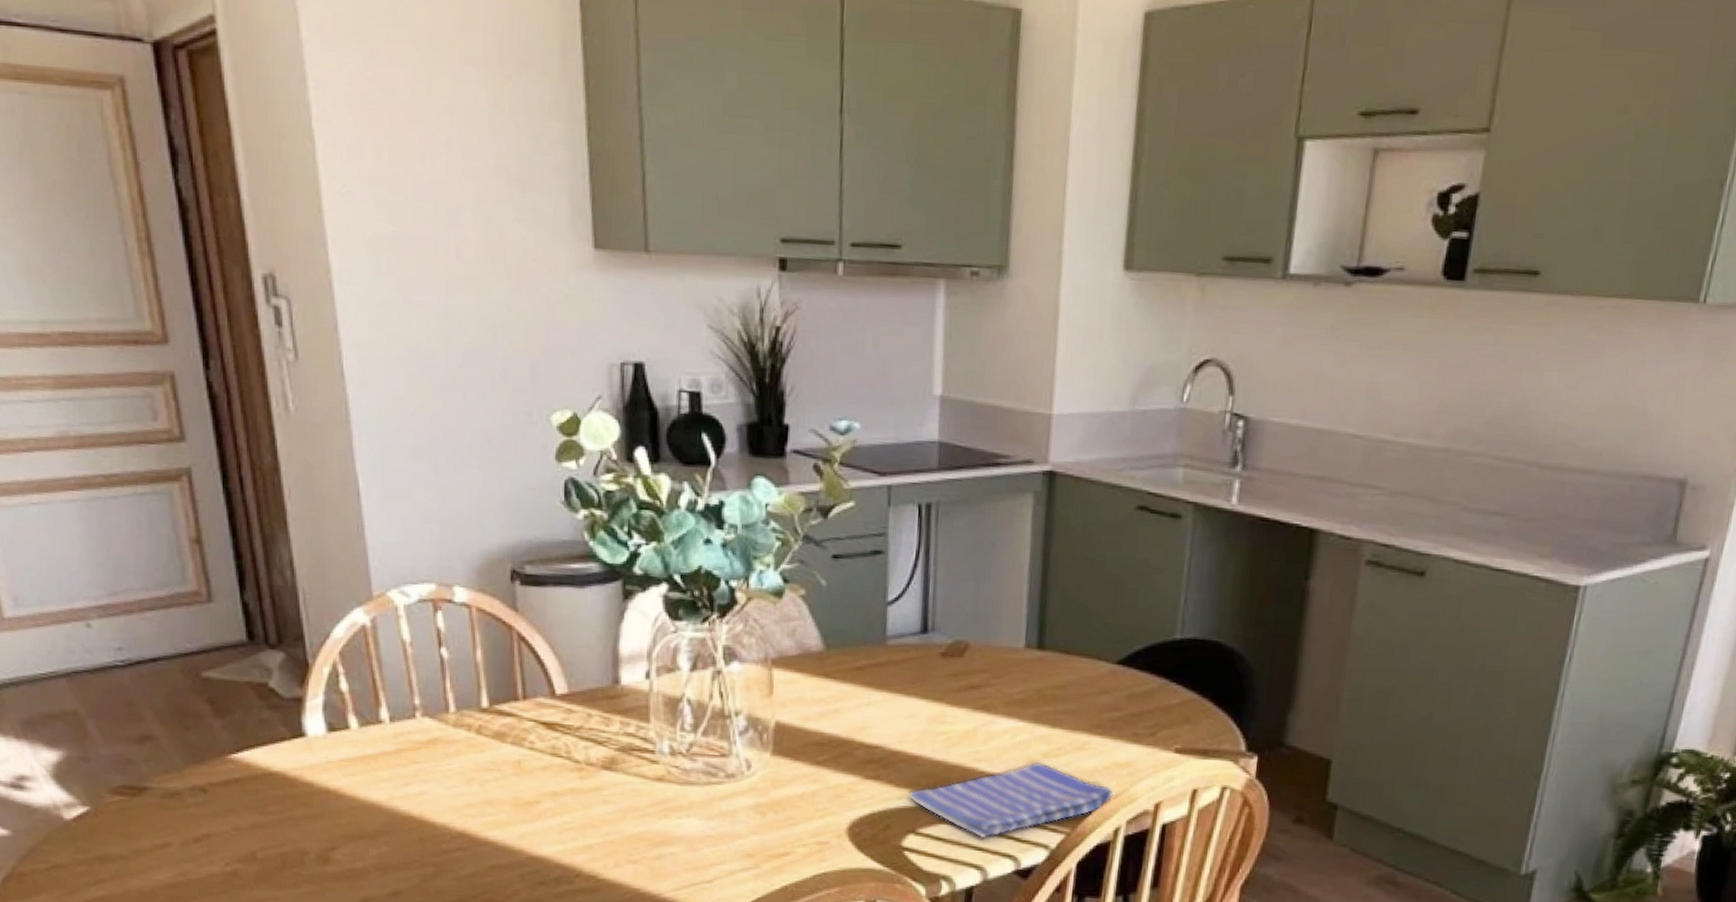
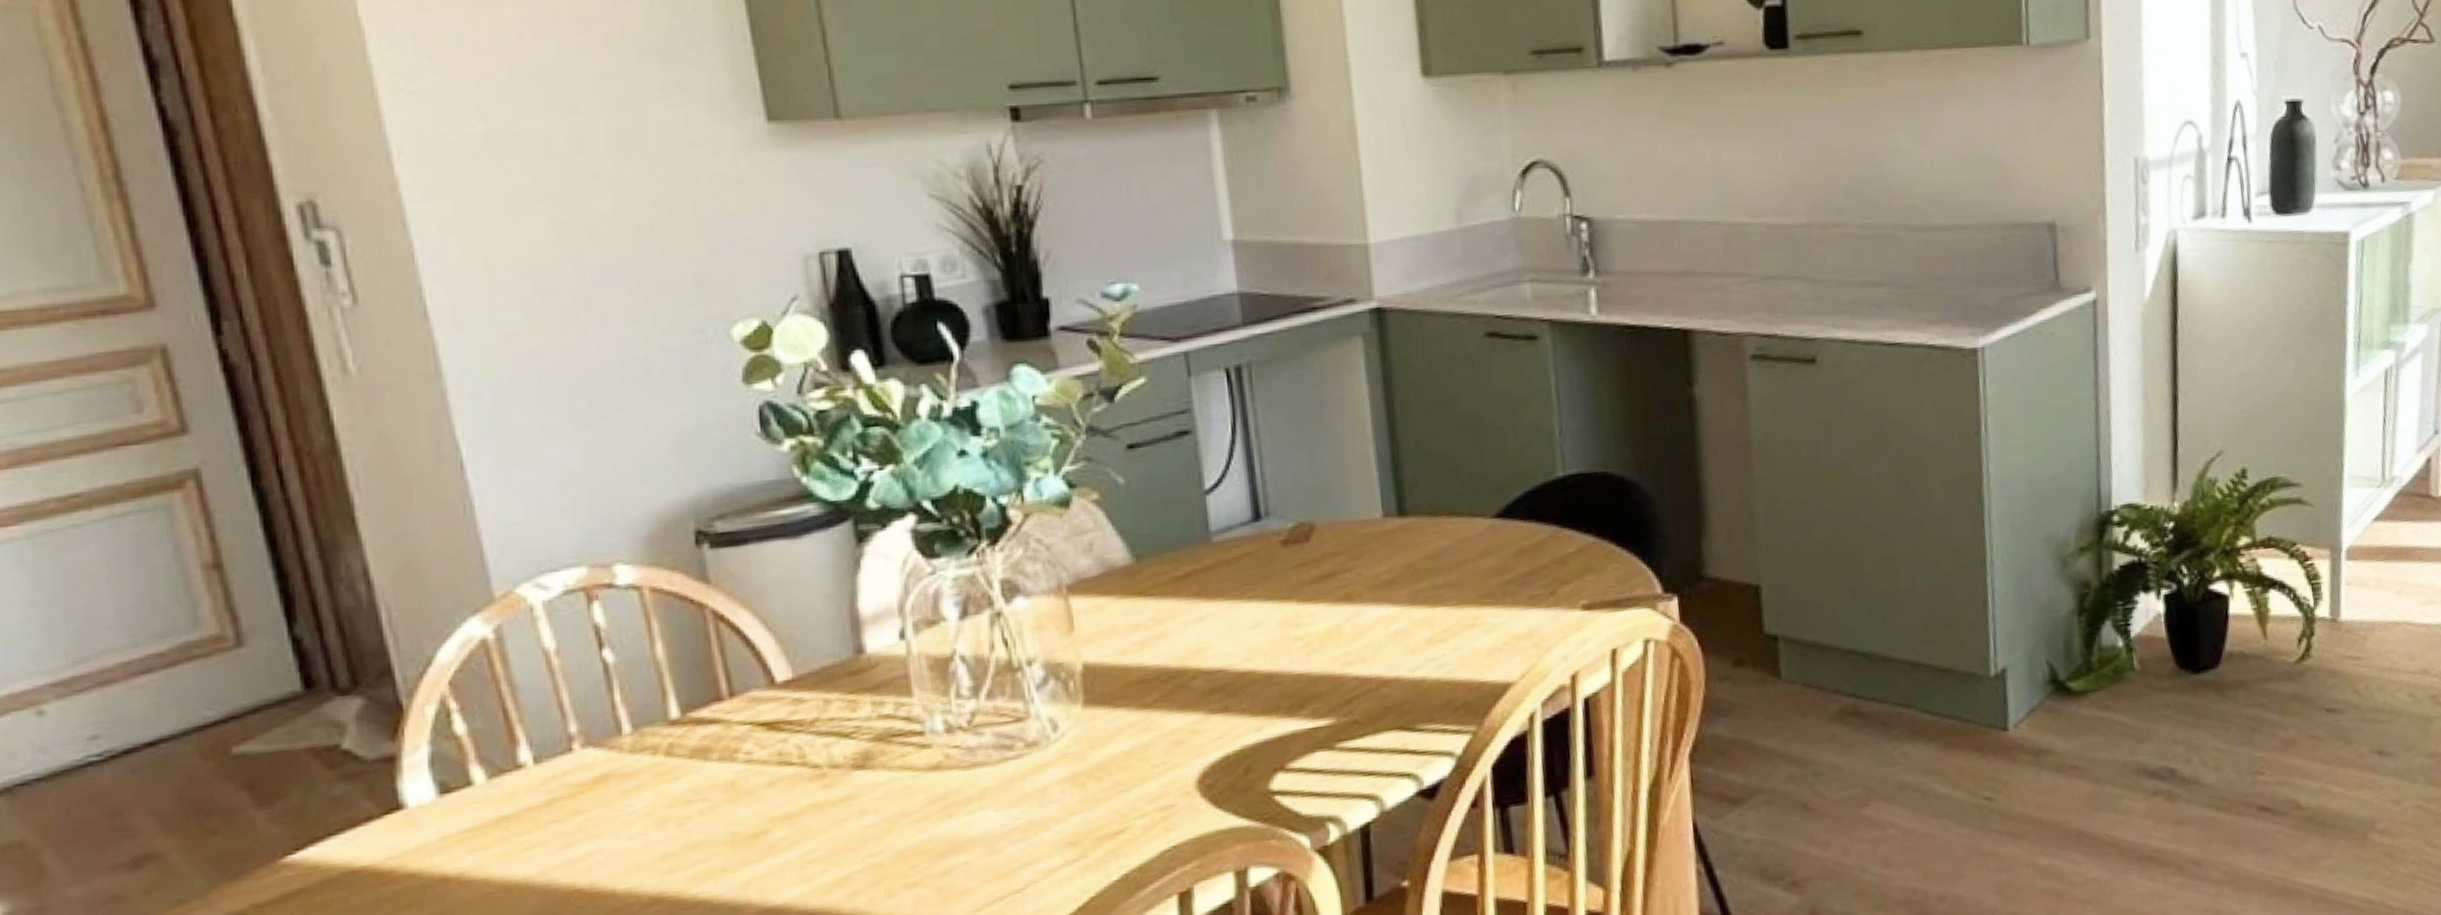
dish towel: present [908,762,1114,839] -> none [1268,652,1520,760]

